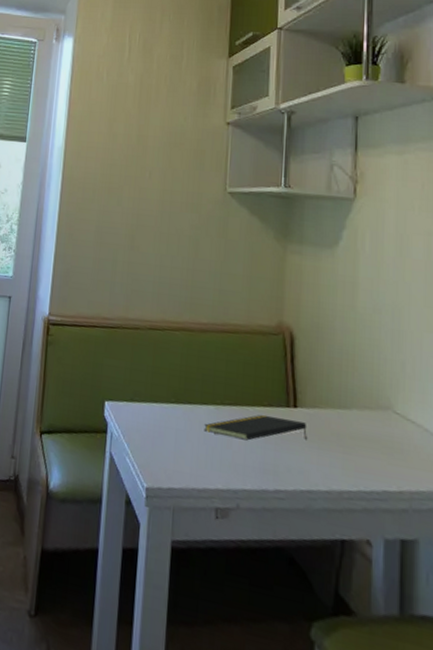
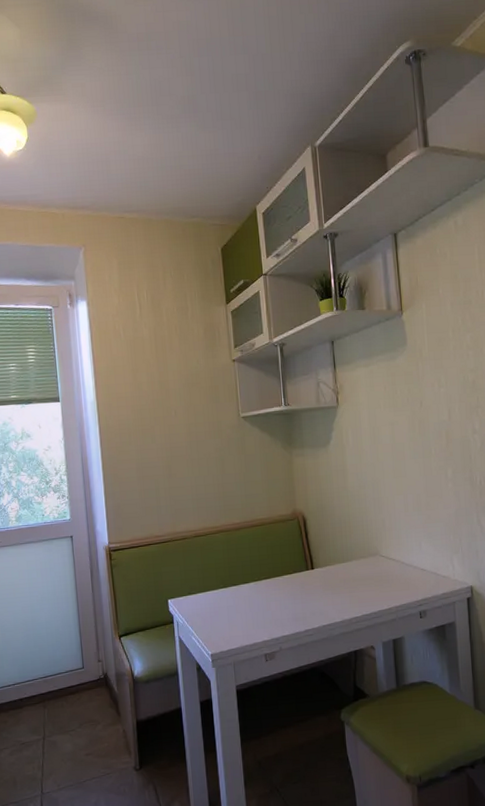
notepad: present [204,414,307,441] -> none [248,578,323,603]

